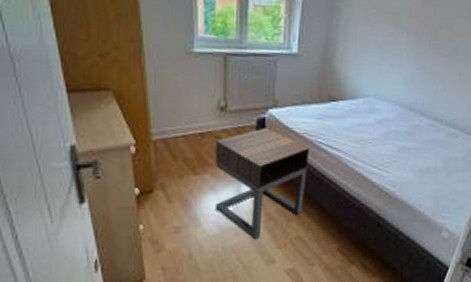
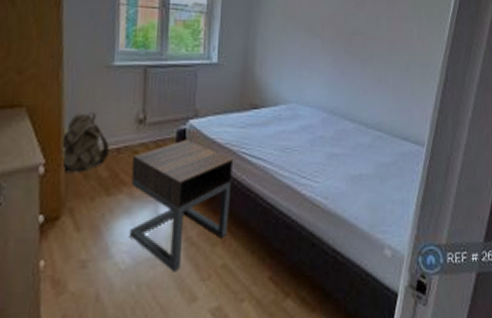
backpack: none [147,98,193,153] -> present [60,113,109,172]

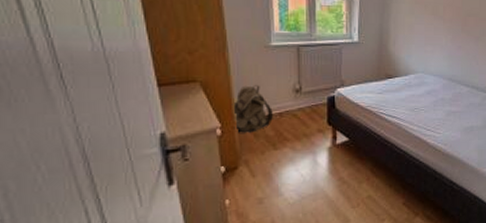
nightstand: present [129,139,234,272] -> none [293,104,374,203]

